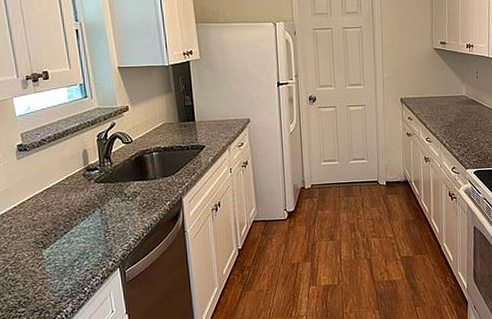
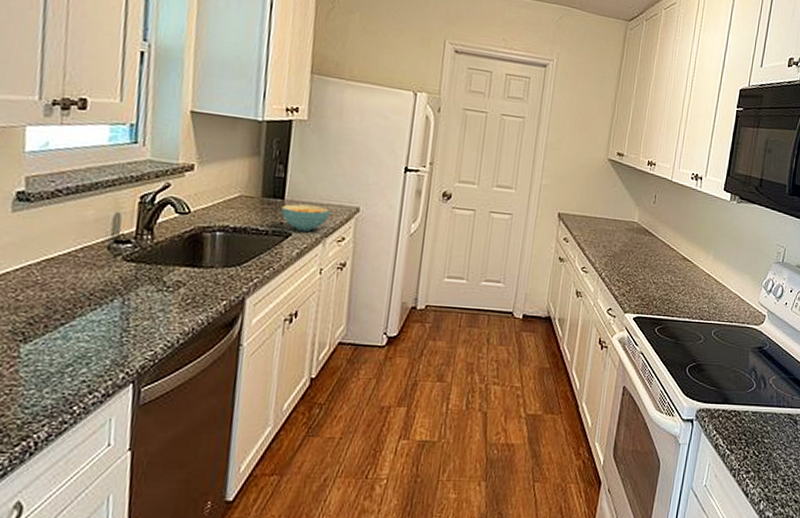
cereal bowl: none [194,122,229,143] -> present [281,204,330,231]

